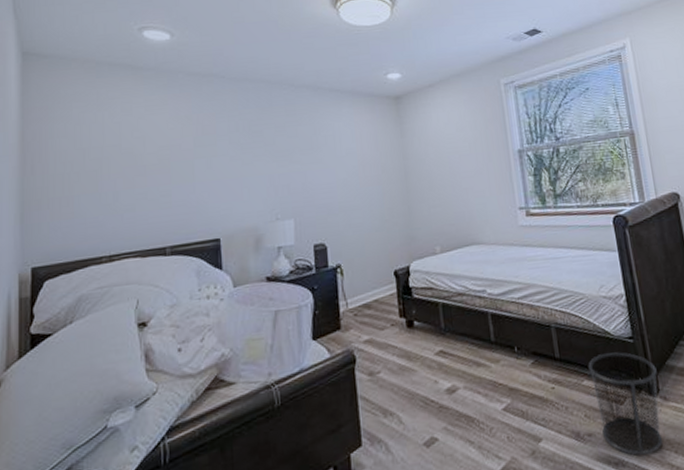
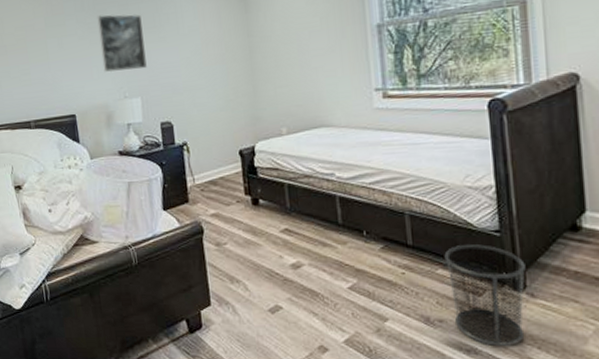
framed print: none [252,136,302,194] -> present [97,14,147,73]

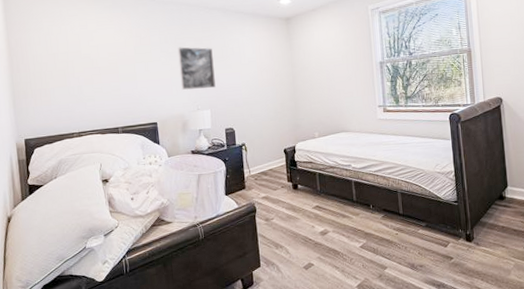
waste bin: present [444,244,526,346] -> none [423,211,473,281]

